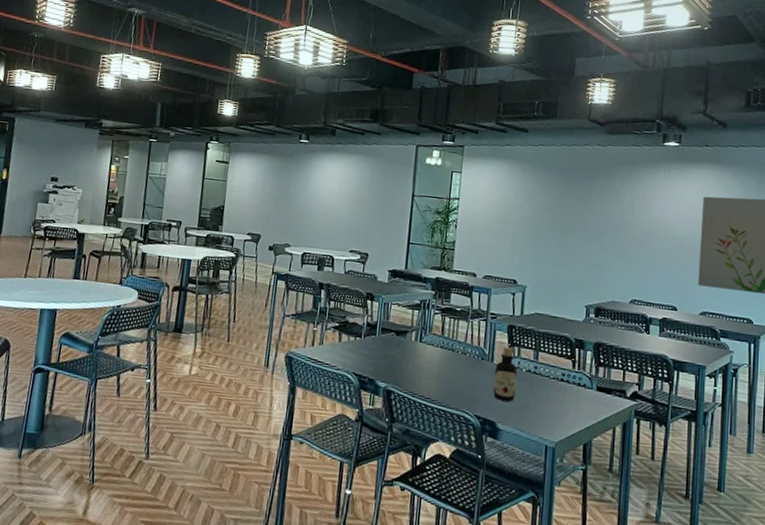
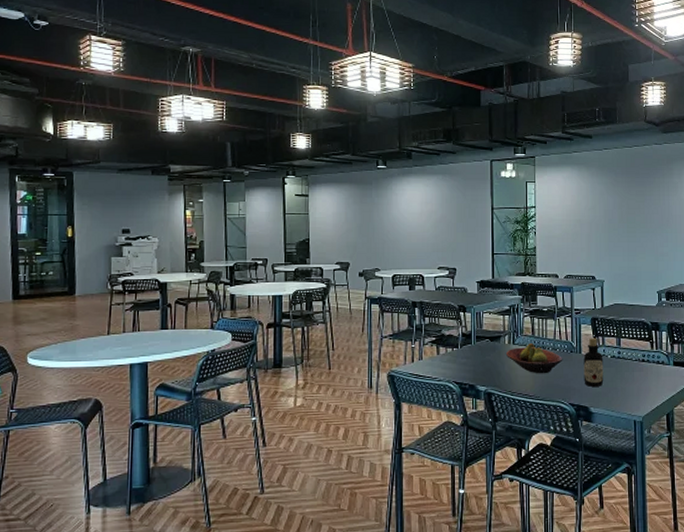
fruit bowl: none [410,343,473,379] -> present [505,343,563,374]

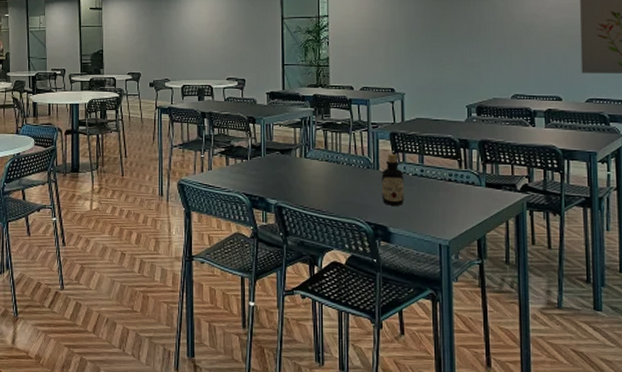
fruit bowl: present [505,343,563,374] -> none [297,158,359,190]

